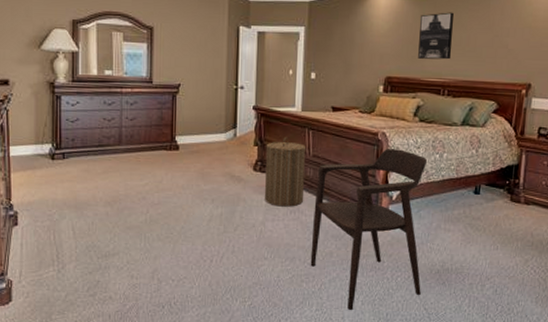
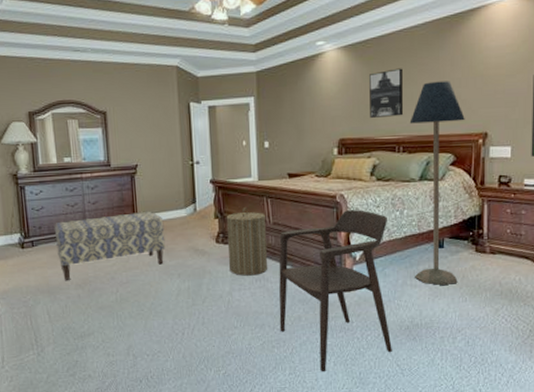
bench: none [87,132,202,196] -> present [54,211,166,280]
floor lamp: none [449,28,511,232] -> present [409,81,465,286]

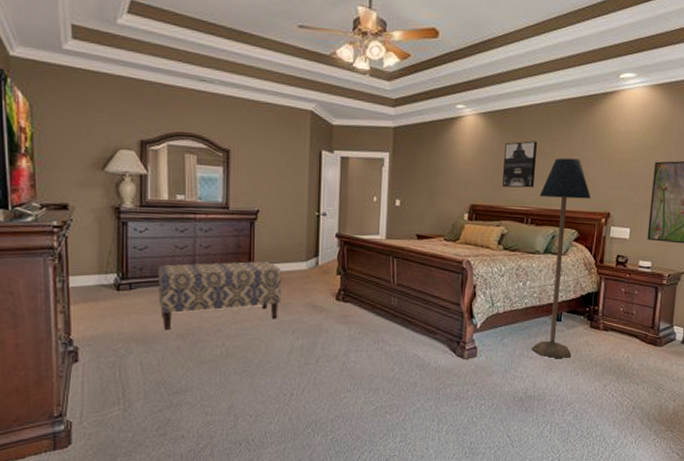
laundry hamper: present [226,206,268,276] -> none [347,264,391,337]
armchair: present [279,210,392,371] -> none [394,277,510,440]

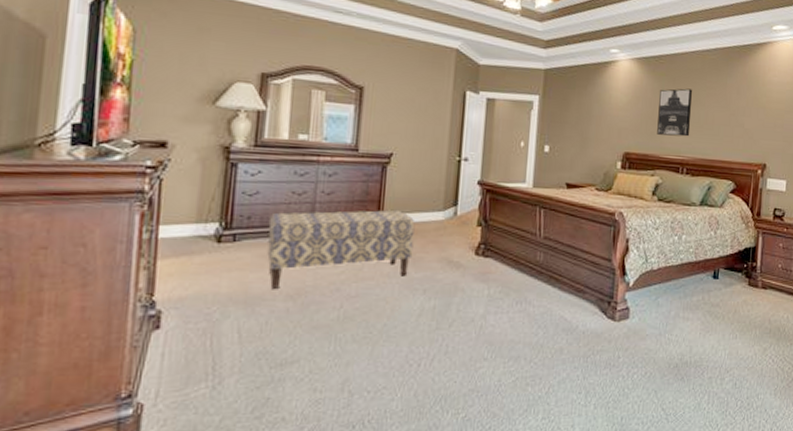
floor lamp: present [532,158,591,359] -> none [688,106,747,320]

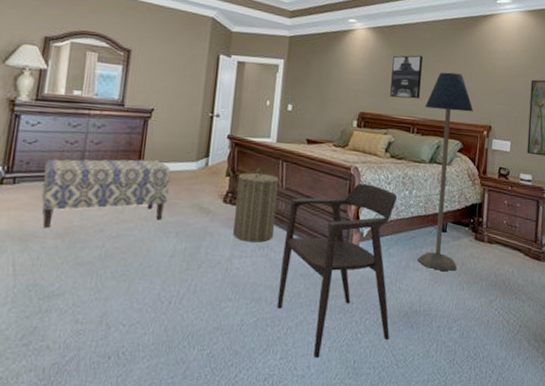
laundry hamper: none [487,215,537,297] -> present [233,167,280,243]
armchair: none [537,230,665,416] -> present [276,184,397,357]
floor lamp: none [688,106,747,320] -> present [418,72,473,272]

